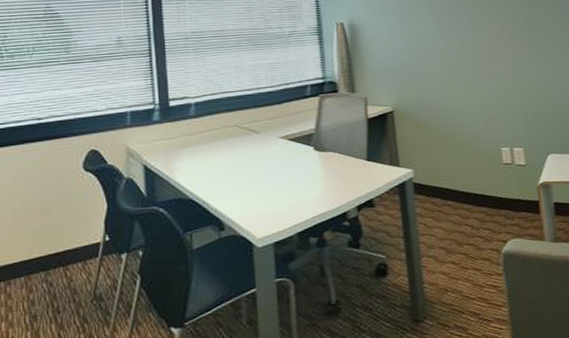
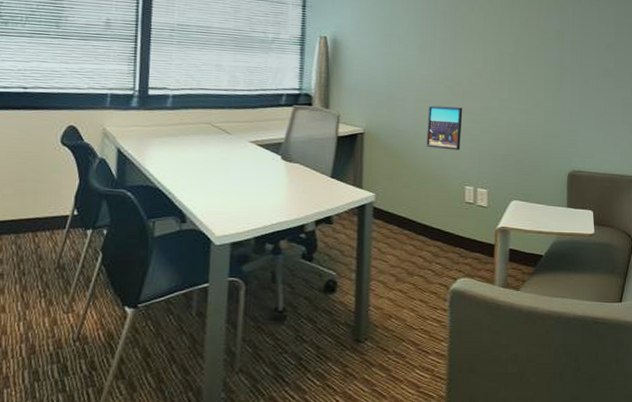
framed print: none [453,72,491,116] -> present [426,105,463,151]

